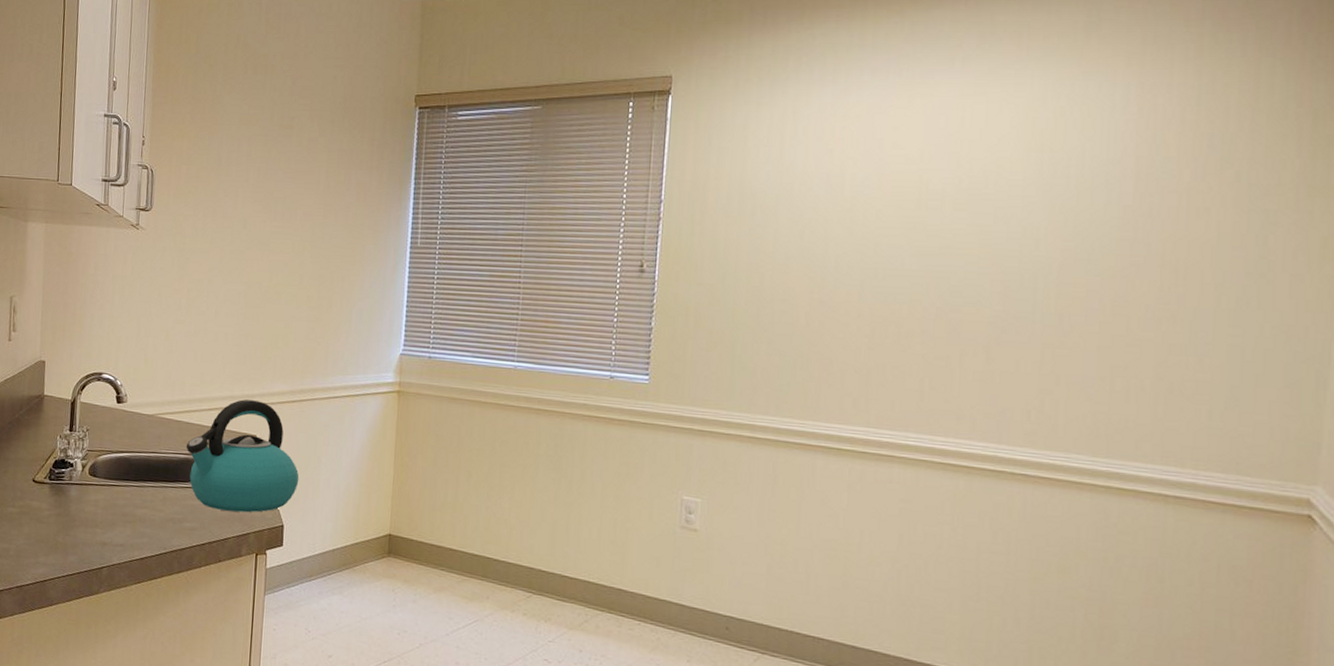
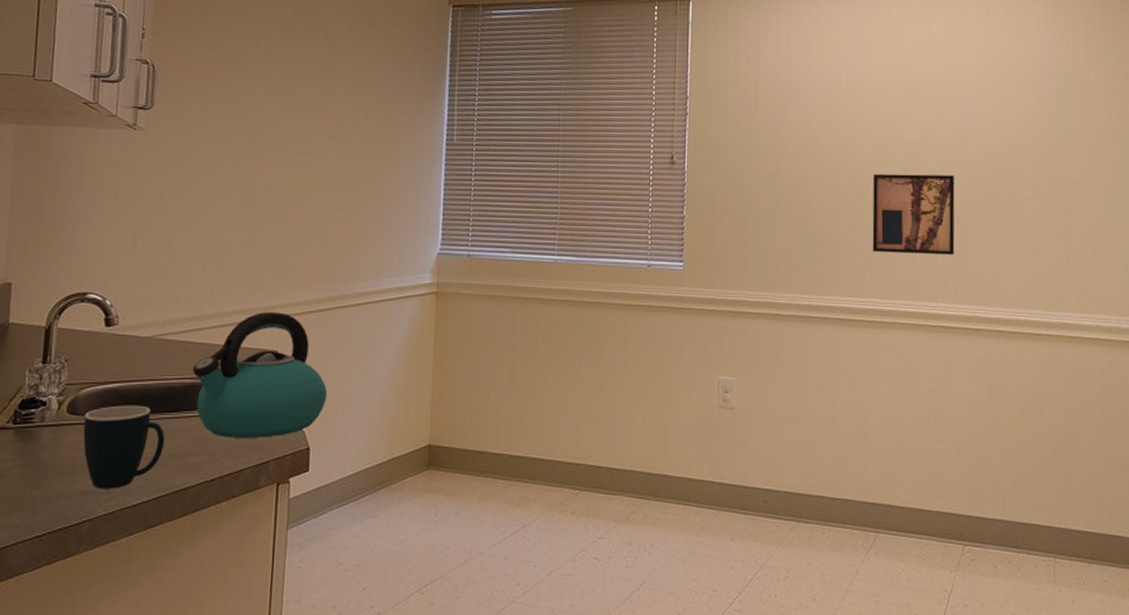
mug: none [101,472,164,543] -> present [83,405,165,489]
wall art: none [870,289,981,386] -> present [872,173,955,256]

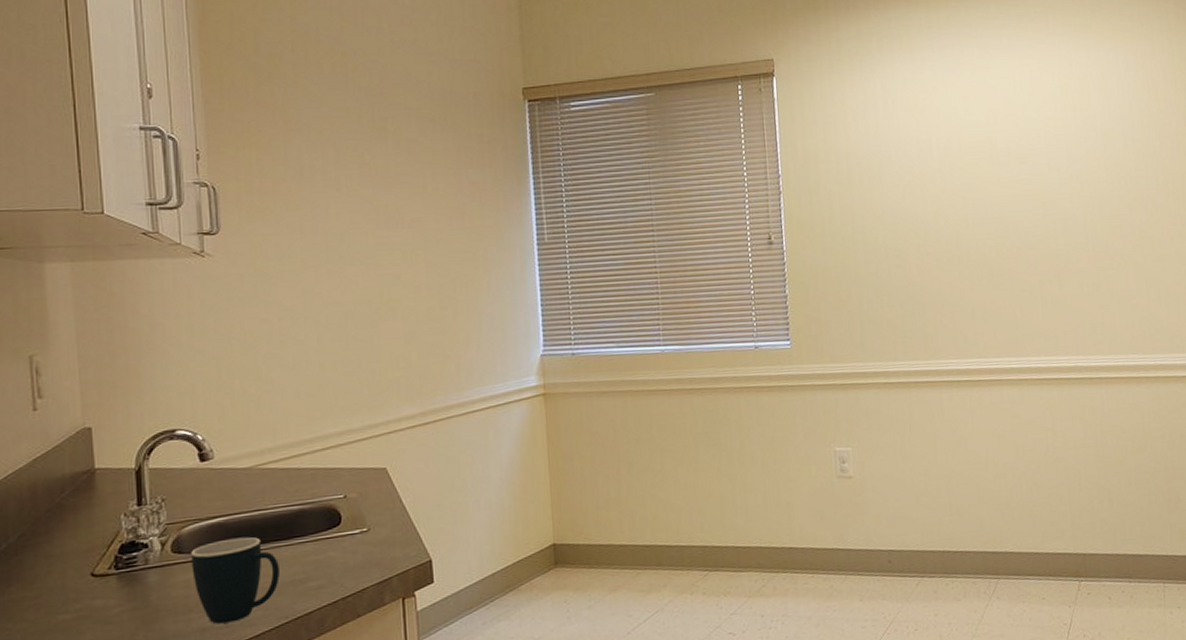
kettle: present [192,312,328,438] -> none [298,429,444,560]
wall art: present [872,173,955,256] -> none [969,232,1054,314]

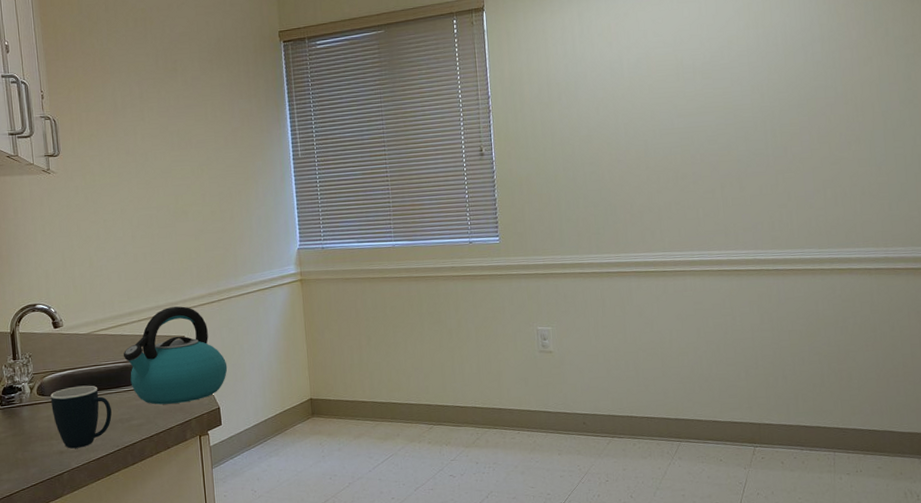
kettle: none [298,429,444,560] -> present [123,306,228,405]

